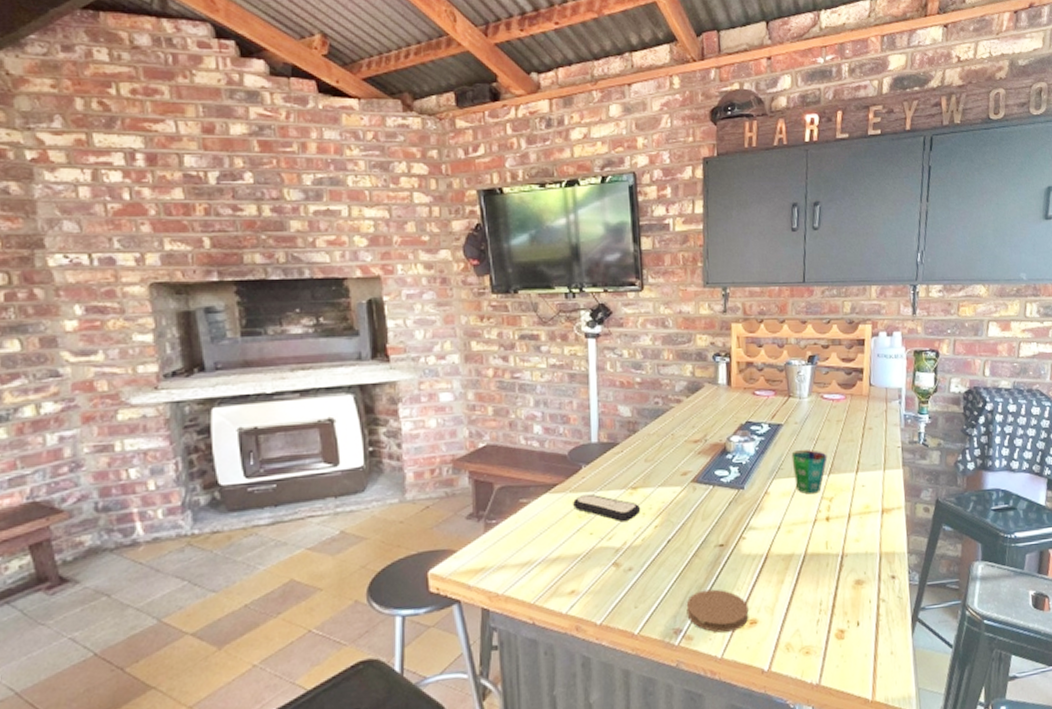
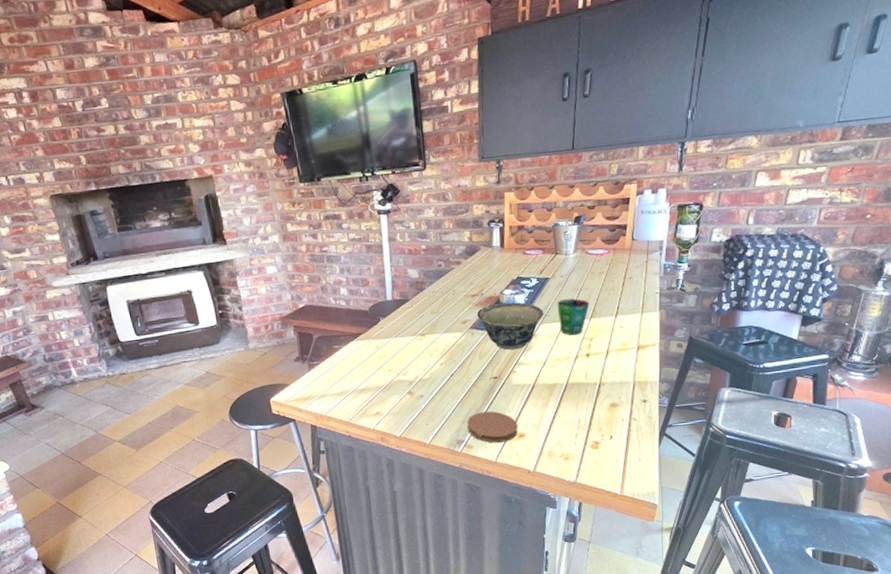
remote control: present [573,494,641,521] -> none [375,340,429,361]
bowl: none [699,451,777,511] -> present [477,302,544,350]

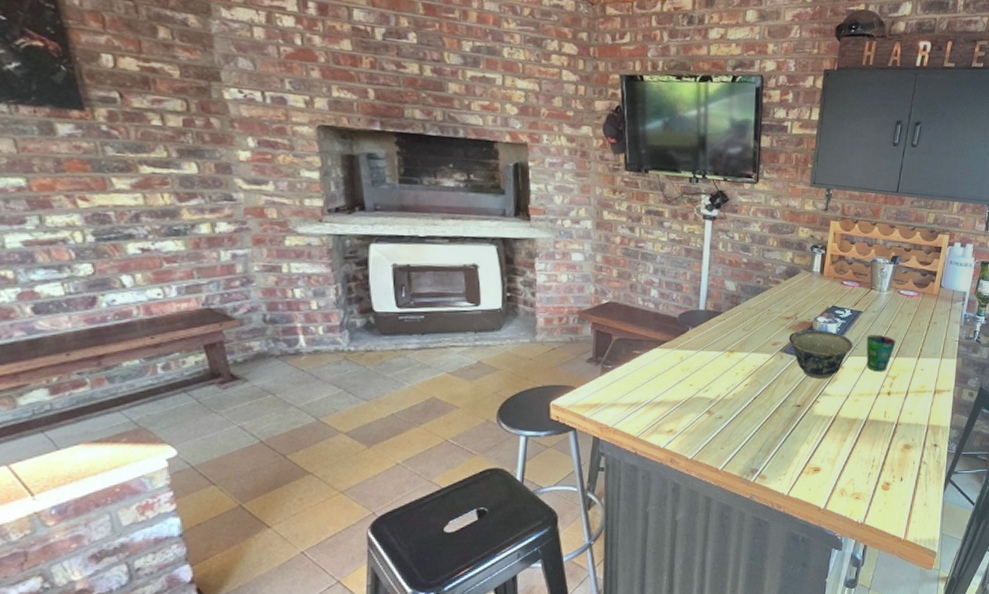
coaster: present [467,411,518,443] -> none [763,440,815,475]

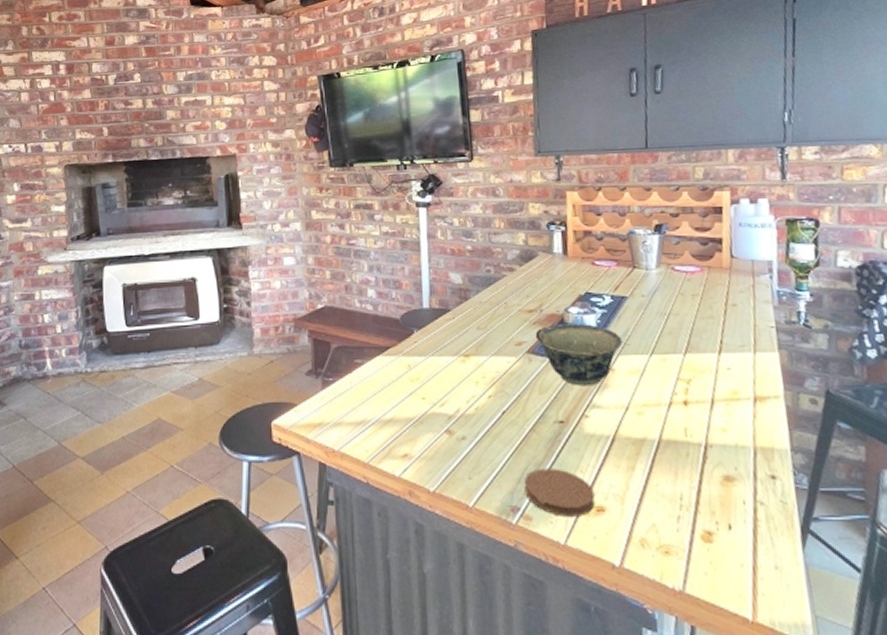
coaster: none [763,440,815,475] -> present [524,468,595,517]
cup: present [866,335,896,372] -> none [639,325,683,374]

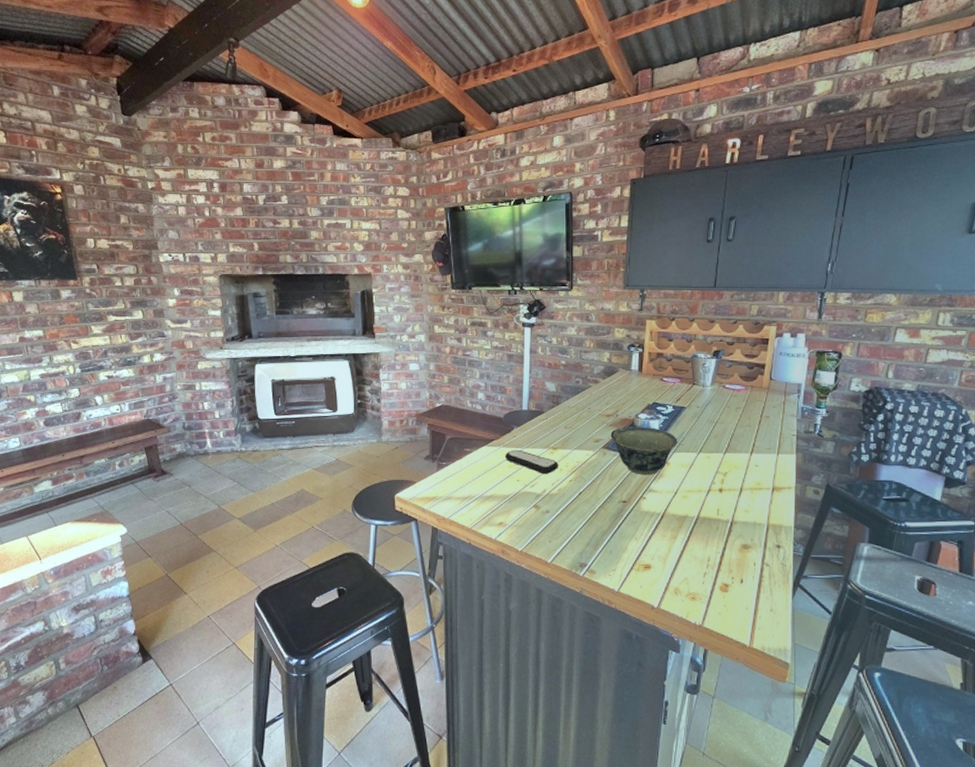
remote control: none [406,358,474,388] -> present [505,449,559,473]
coaster: present [524,468,595,517] -> none [591,536,644,572]

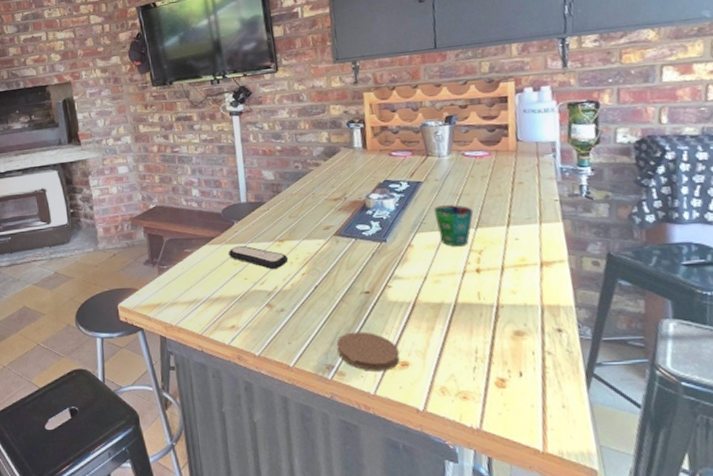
coaster: none [591,536,644,572] -> present [336,331,400,371]
bowl: present [610,427,678,476] -> none [340,207,420,262]
cup: none [692,430,725,468] -> present [433,205,474,247]

